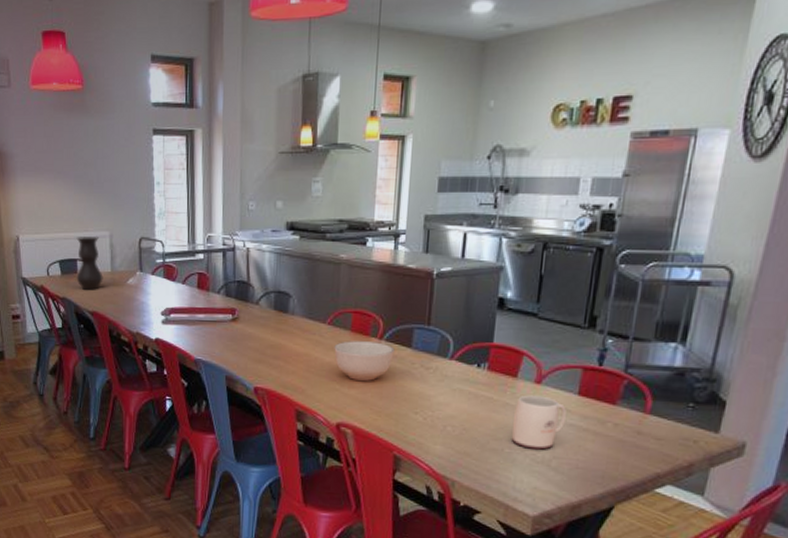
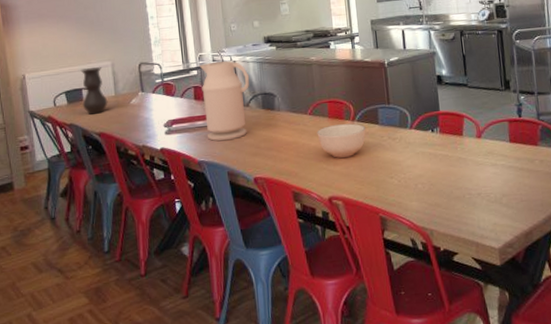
water jug: none [206,246,264,341] -> present [199,60,250,142]
mug: present [512,395,568,450] -> none [466,147,506,192]

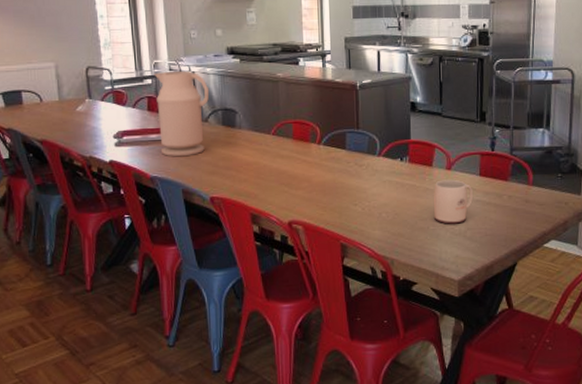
vase: present [80,67,108,115] -> none [19,68,51,120]
bowl: present [317,123,366,159] -> none [280,146,332,183]
mug: none [466,147,506,192] -> present [433,179,474,224]

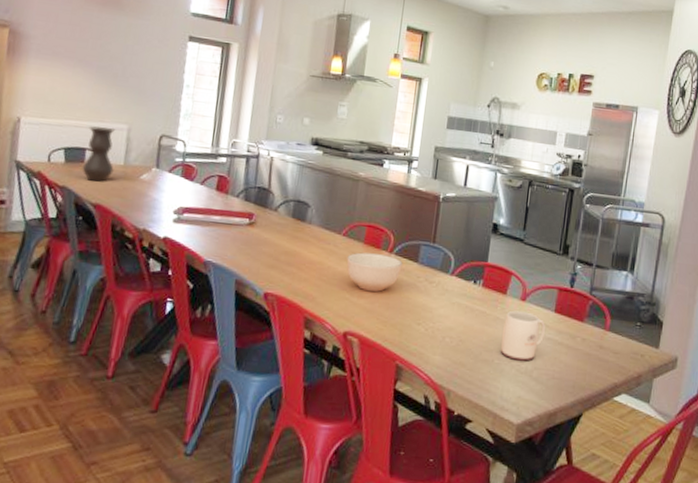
vase: none [19,68,51,120] -> present [82,126,115,182]
water jug: present [154,70,210,157] -> none [221,151,286,245]
bowl: none [280,146,332,183] -> present [346,252,403,292]

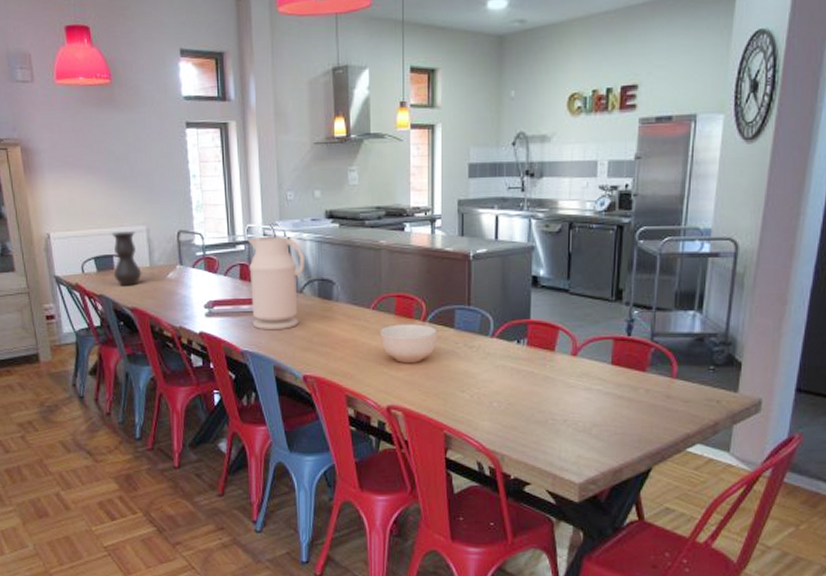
water jug: none [221,151,286,245] -> present [247,236,306,331]
mug: present [501,310,546,361] -> none [553,367,603,419]

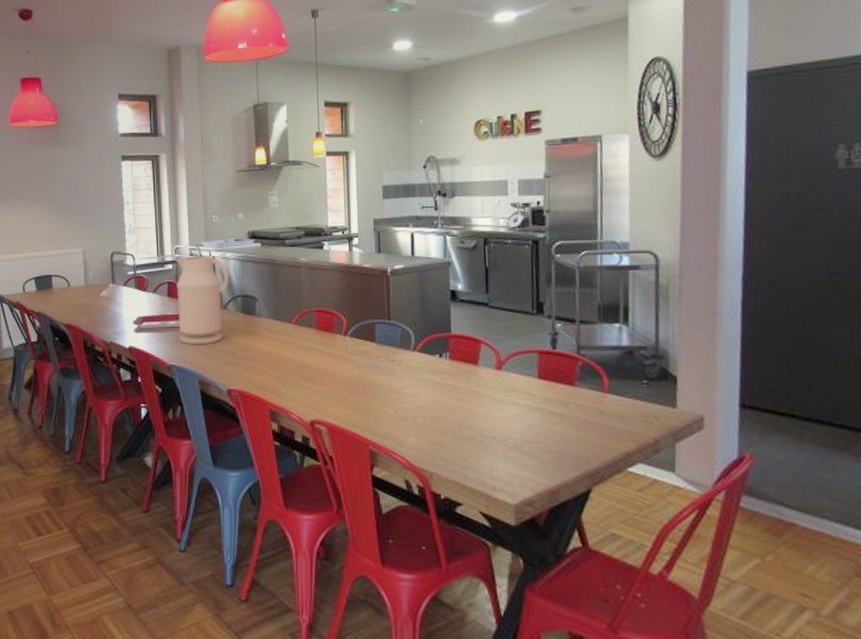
vase: present [111,232,142,286] -> none [51,254,77,304]
bowl: present [380,323,438,364] -> none [302,337,360,378]

